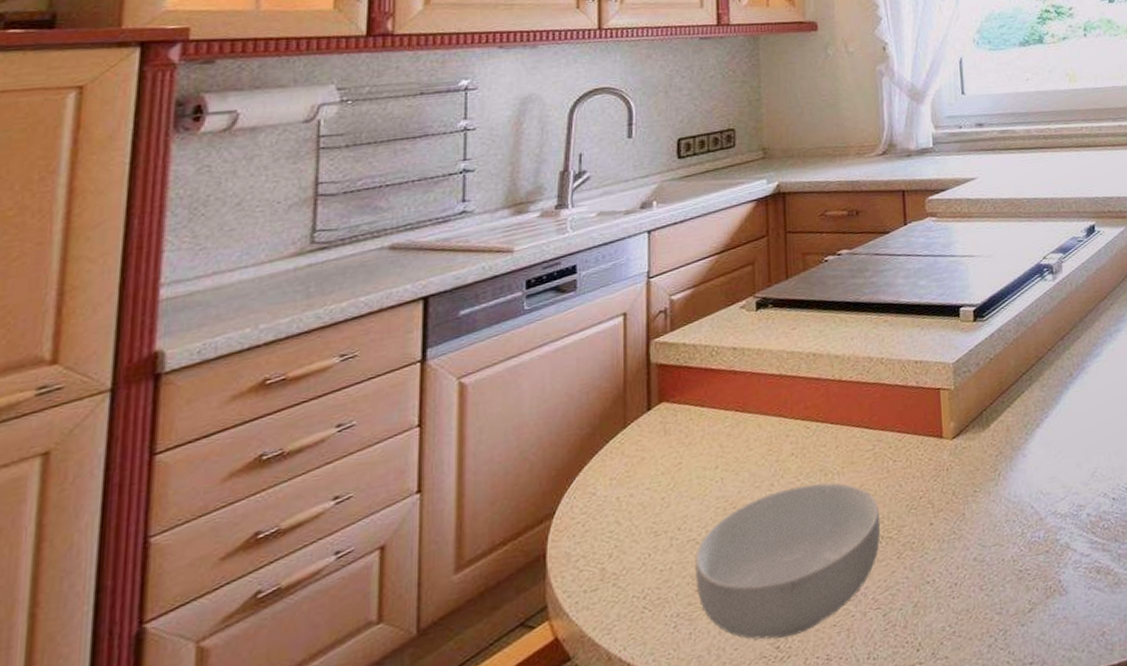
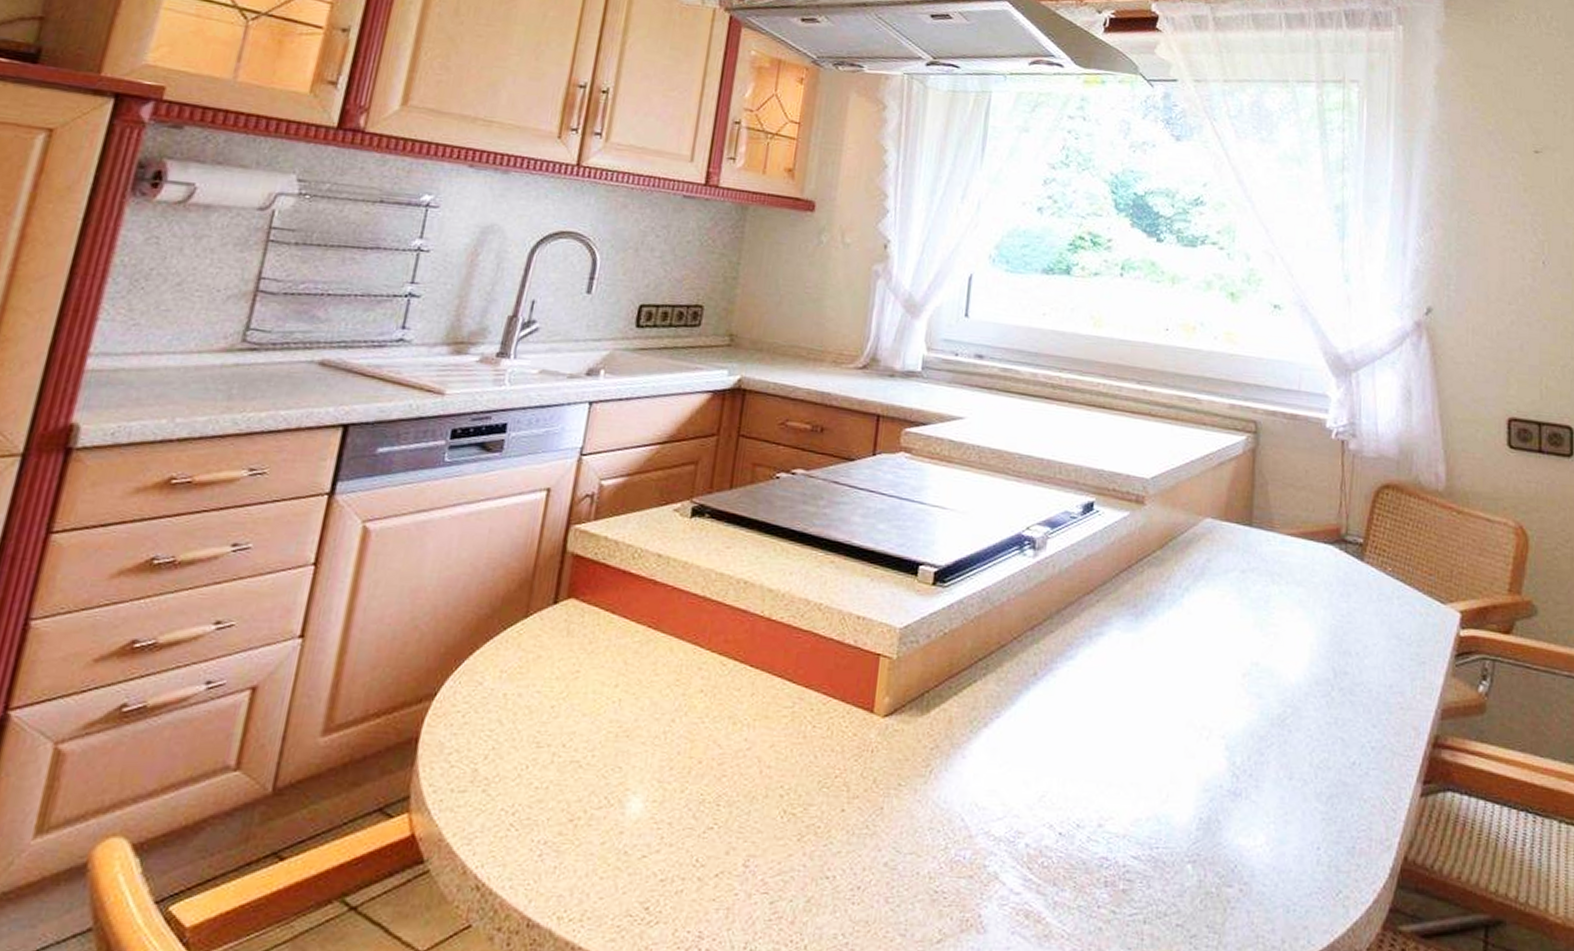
cereal bowl: present [695,483,881,640] -> none [570,729,787,900]

